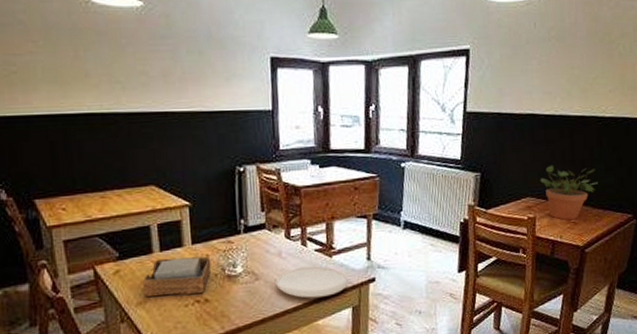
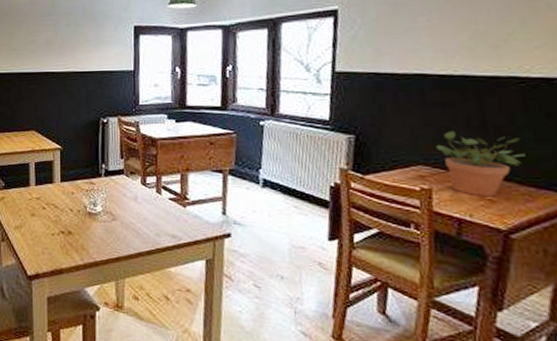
napkin holder: present [142,256,212,297] -> none [20,191,75,226]
plate: present [276,266,349,299] -> none [131,213,203,245]

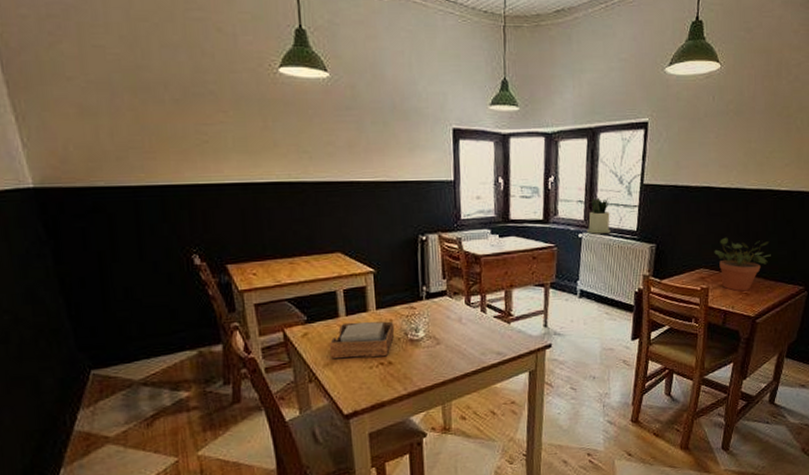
napkin holder: none [20,191,75,226] -> present [329,321,395,359]
planter: none [268,85,298,122] -> present [586,197,611,234]

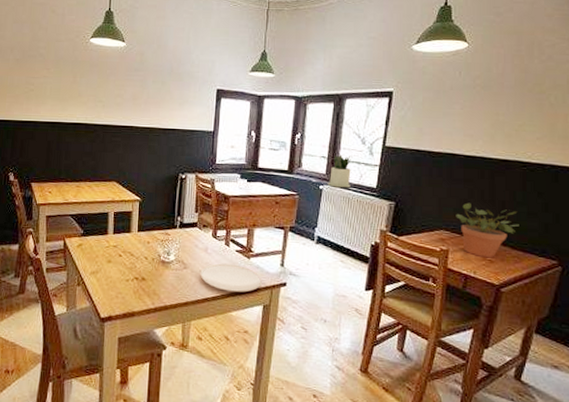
napkin holder: present [329,321,395,359] -> none [96,239,151,273]
plate: none [456,332,526,363] -> present [200,263,263,292]

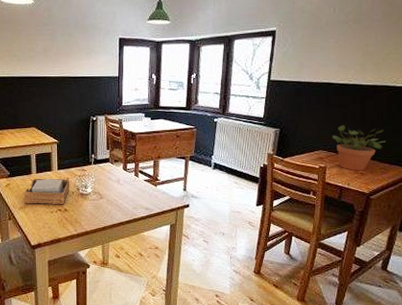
napkin holder: none [96,239,151,273] -> present [23,178,70,205]
plate: present [200,263,263,292] -> none [115,192,169,215]
planter: present [327,154,351,188] -> none [221,90,241,119]

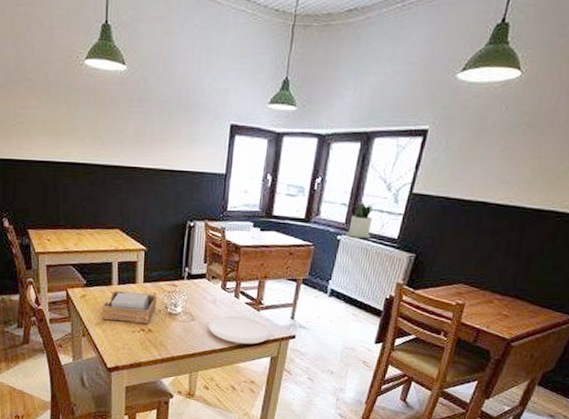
plate: none [115,192,169,215] -> present [208,316,272,345]
planter: none [221,90,241,119] -> present [345,201,374,239]
potted plant: present [332,125,386,171] -> none [477,255,543,313]

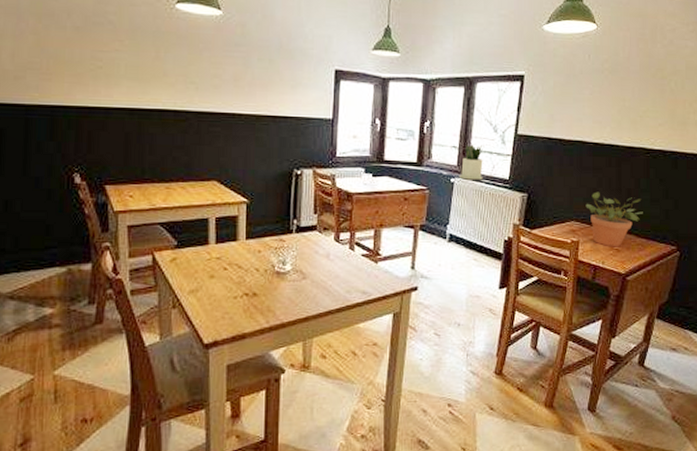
napkin holder: present [101,290,157,325] -> none [195,250,262,288]
plate: present [208,316,272,345] -> none [322,270,392,301]
potted plant: none [477,255,543,313] -> present [586,191,643,247]

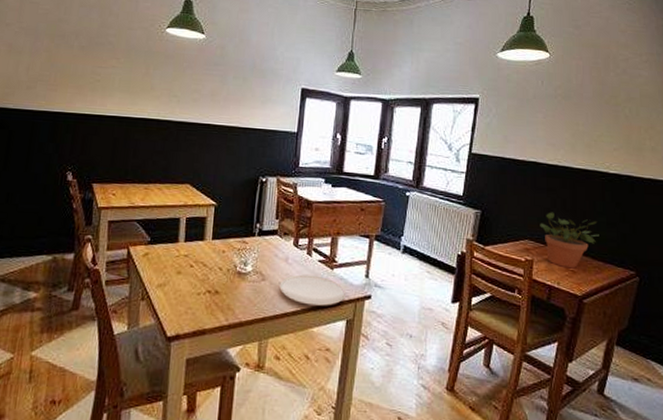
plate: none [322,270,392,301] -> present [279,274,347,306]
planter: present [458,144,483,180] -> none [414,160,438,195]

